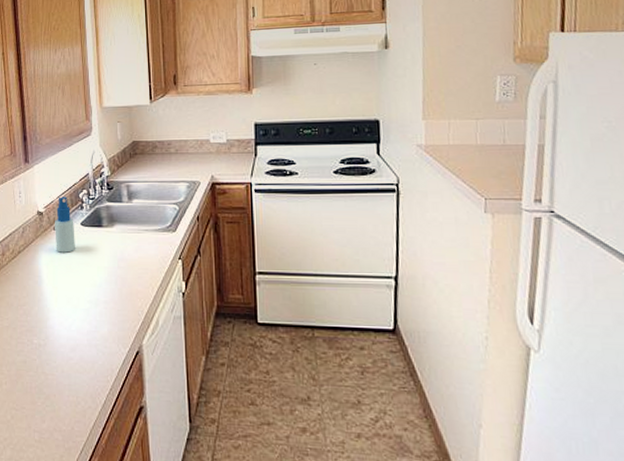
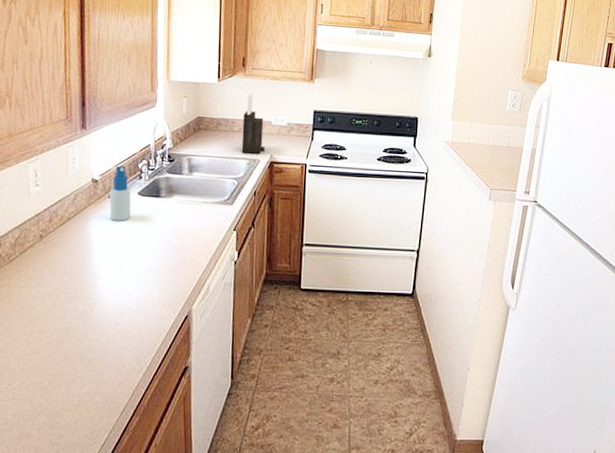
knife block: none [179,110,204,176] -> present [241,92,265,154]

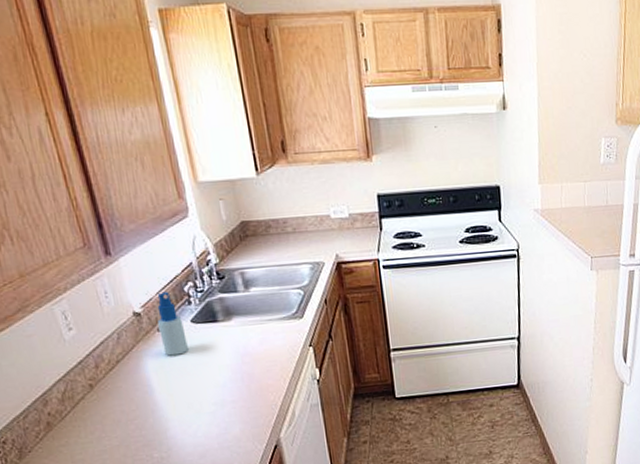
knife block: present [241,92,265,154] -> none [295,182,328,257]

